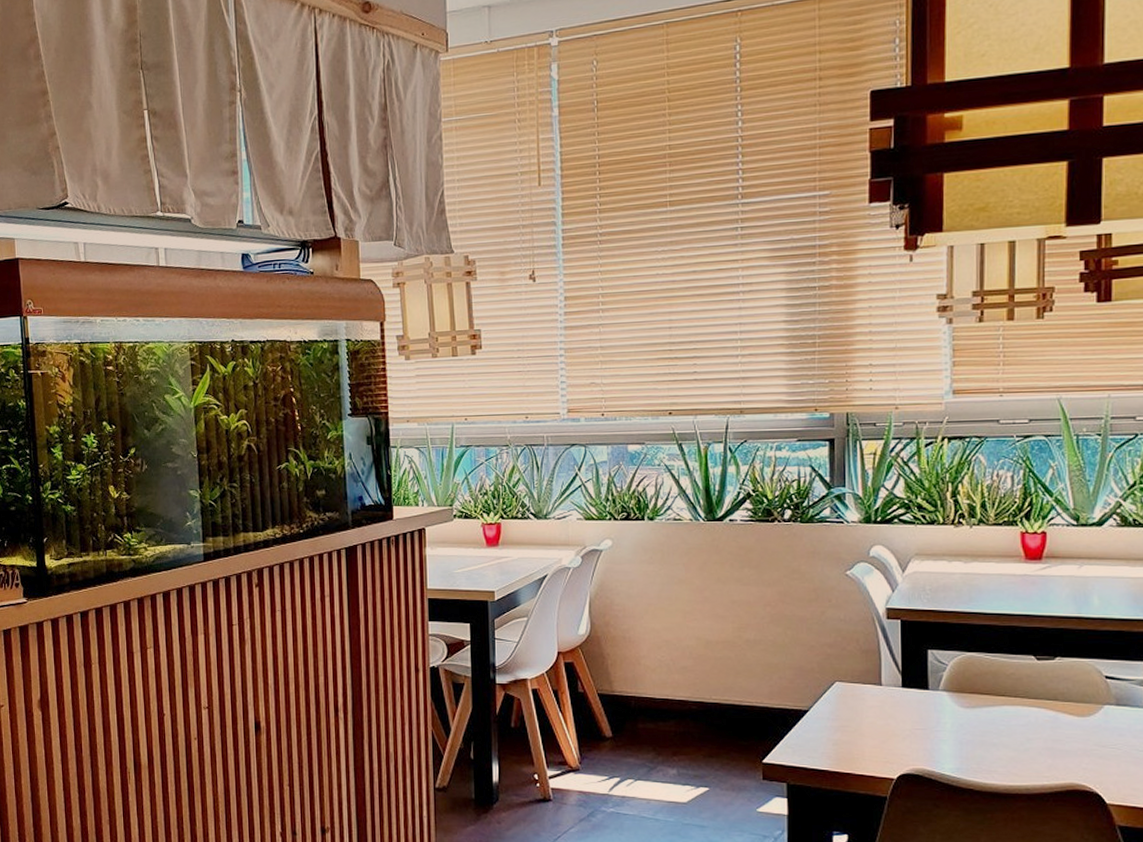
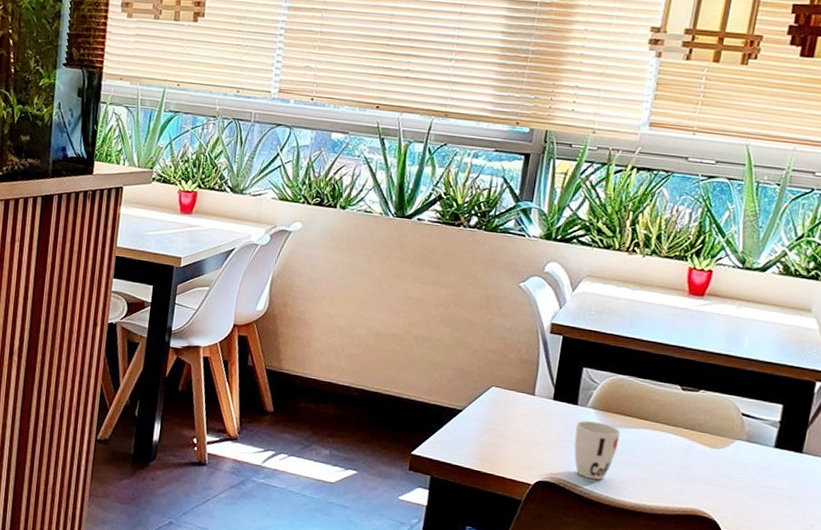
cup: none [931,705,980,766] -> present [574,420,621,480]

